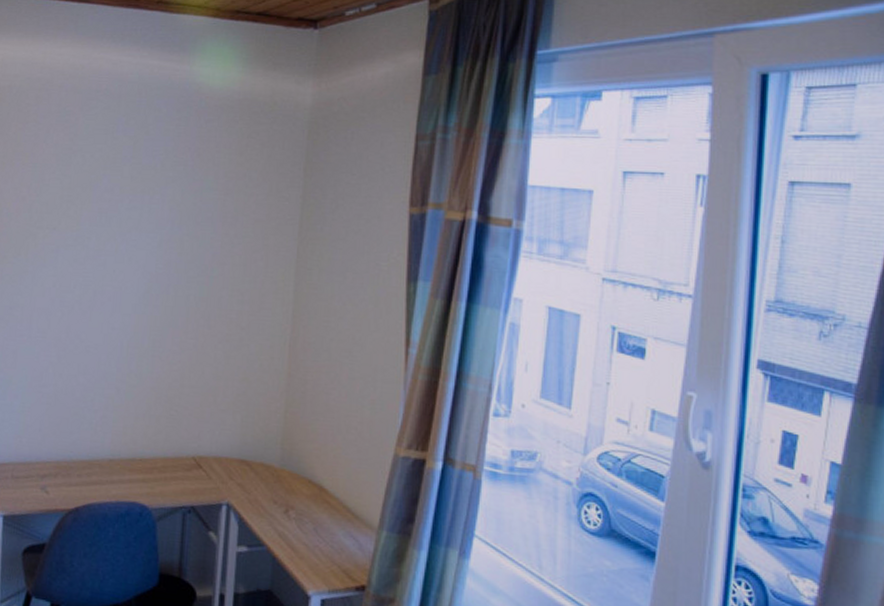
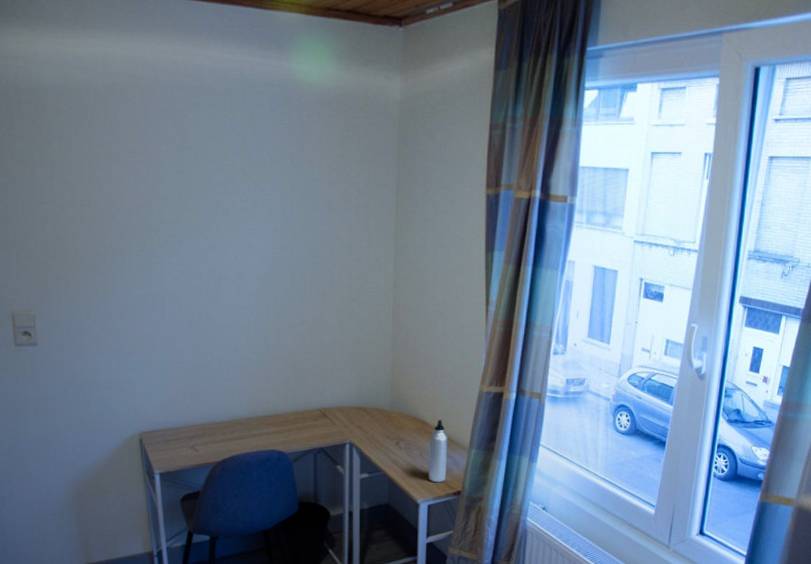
water bottle: none [324,486,351,571] -> present [429,419,448,483]

